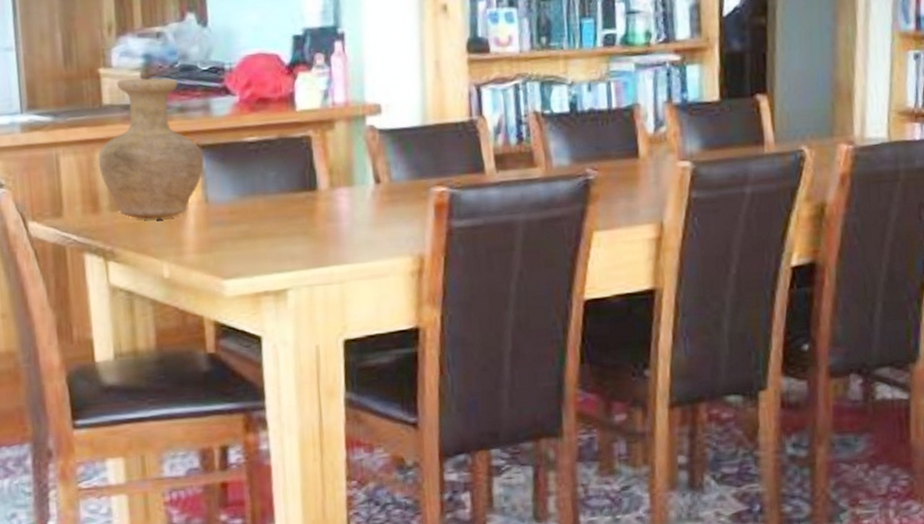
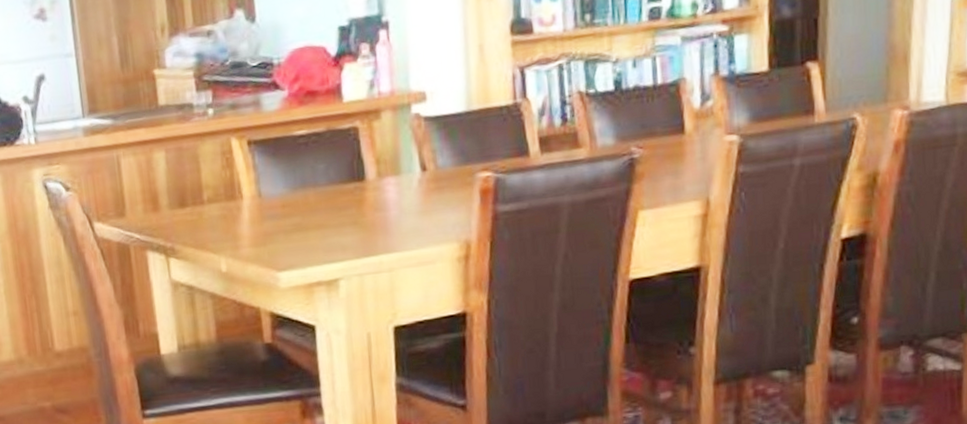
vase: present [98,78,204,220] -> none [156,76,256,217]

